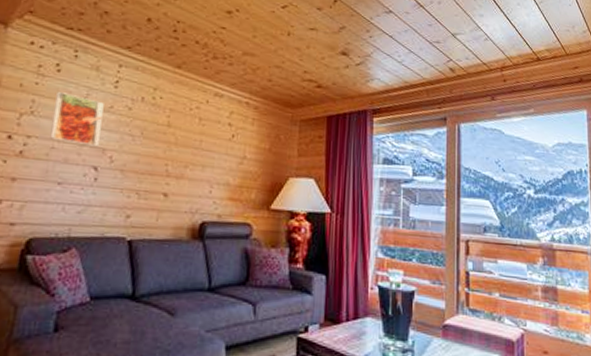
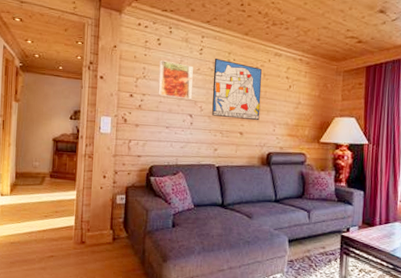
wall art: none [126,93,197,179] -> present [212,58,262,121]

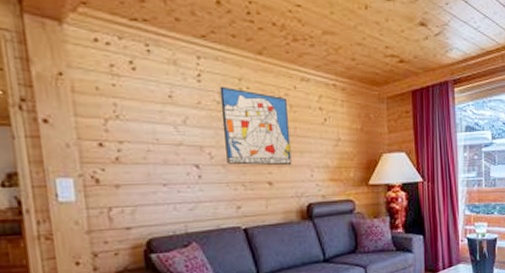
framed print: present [158,60,193,100] -> none [138,92,195,145]

